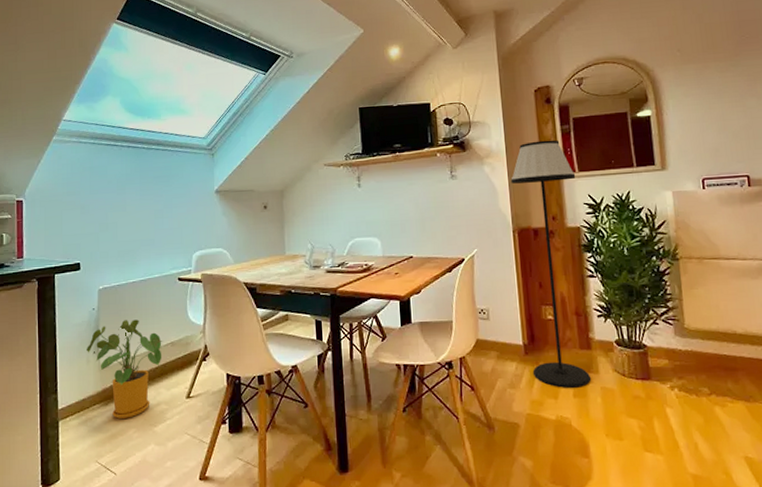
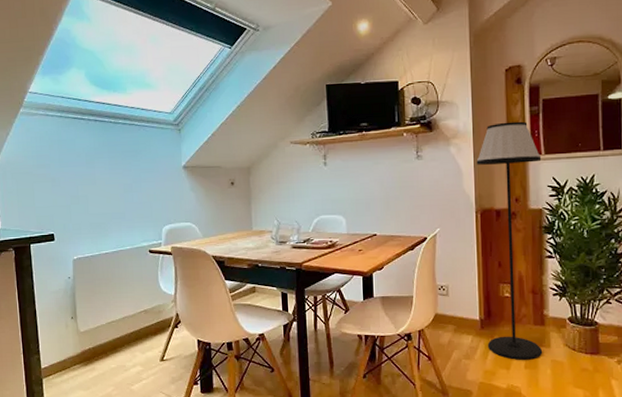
house plant: present [87,319,163,419] -> none [65,288,137,378]

